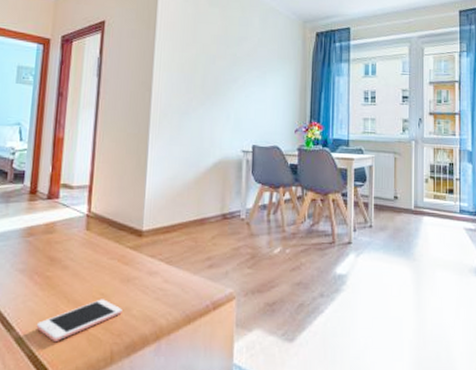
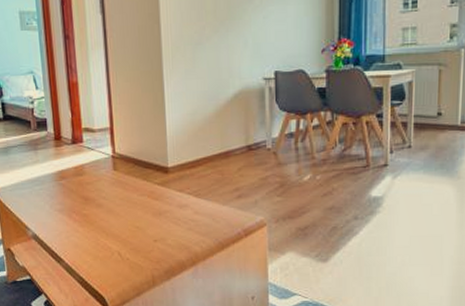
cell phone: present [36,299,122,341] -> none [82,231,158,269]

